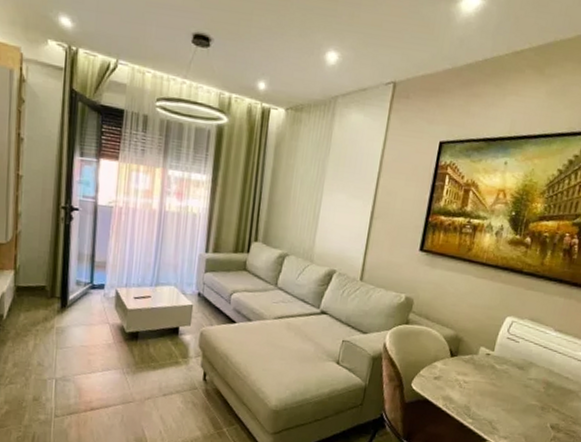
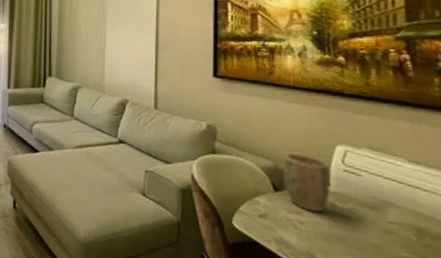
plant pot: none [460,324,498,374] -> present [284,153,331,213]

